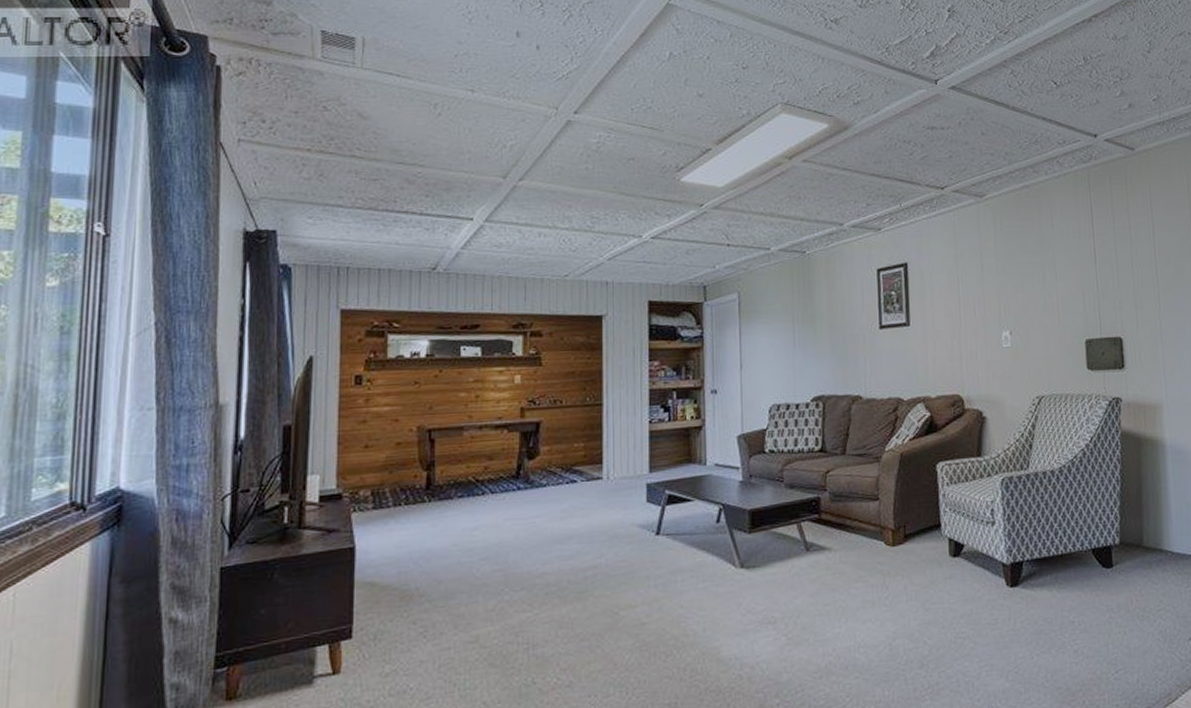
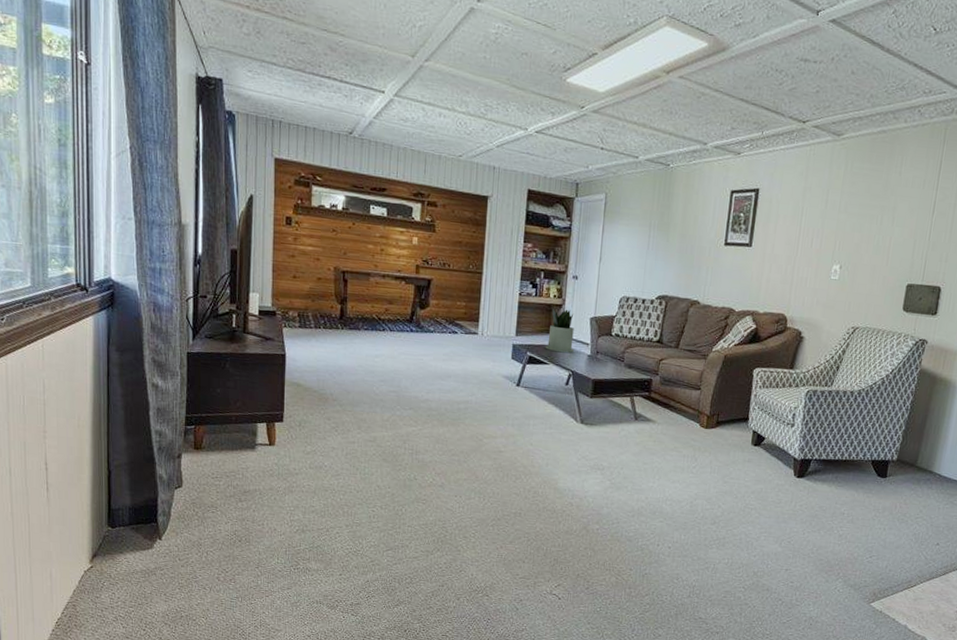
planter: none [686,430,722,485] -> present [545,309,574,354]

